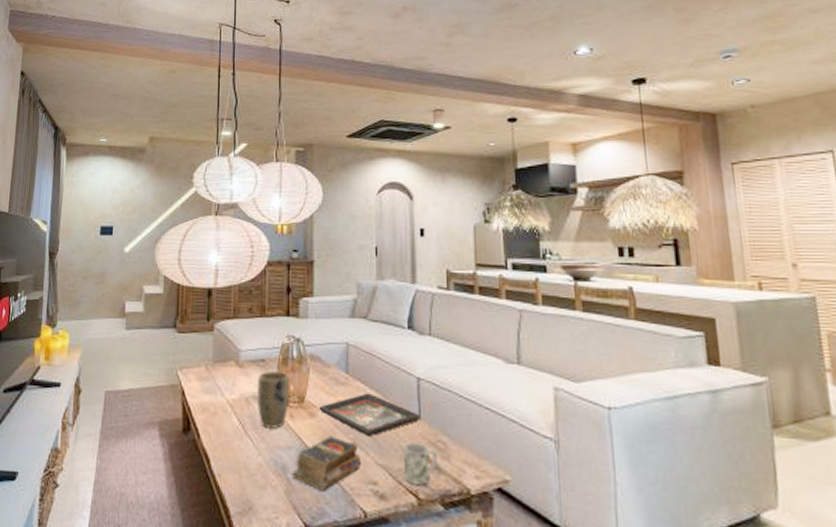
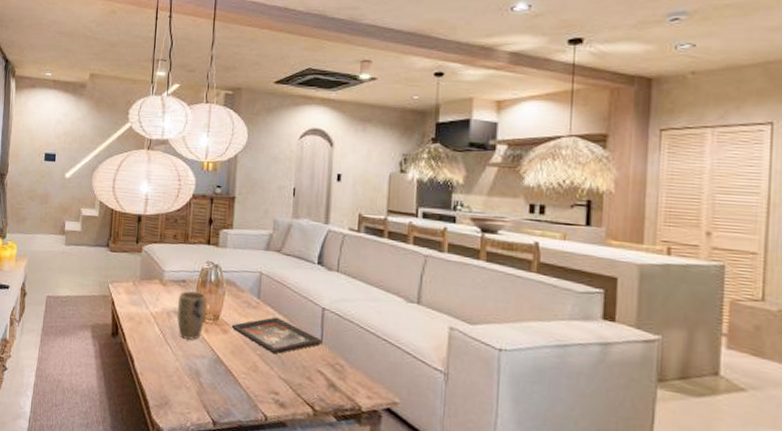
books: present [291,436,362,491] -> none [203,350,266,395]
mug: present [403,442,438,486] -> none [302,362,335,400]

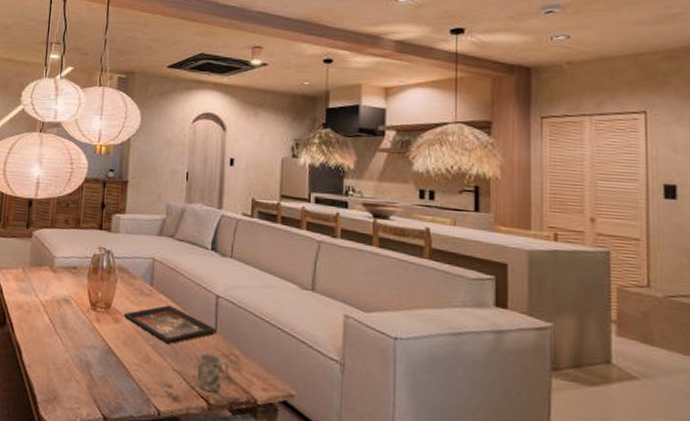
plant pot: present [177,291,208,340] -> none [67,278,99,330]
mug: none [302,362,335,400] -> present [196,353,230,393]

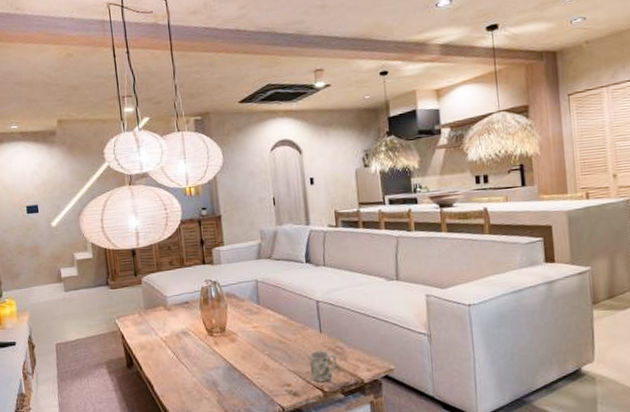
decorative tray: present [123,305,217,345] -> none [238,317,322,351]

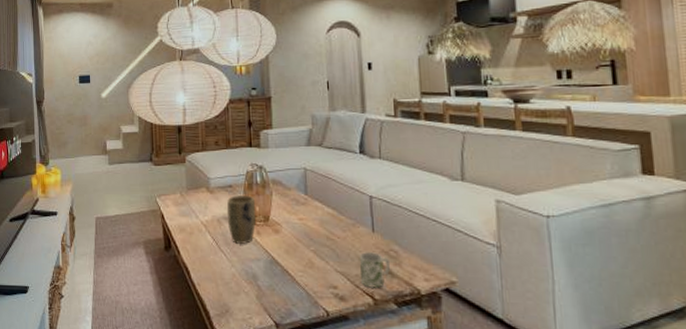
plant pot: none [184,310,213,355] -> present [226,196,256,244]

